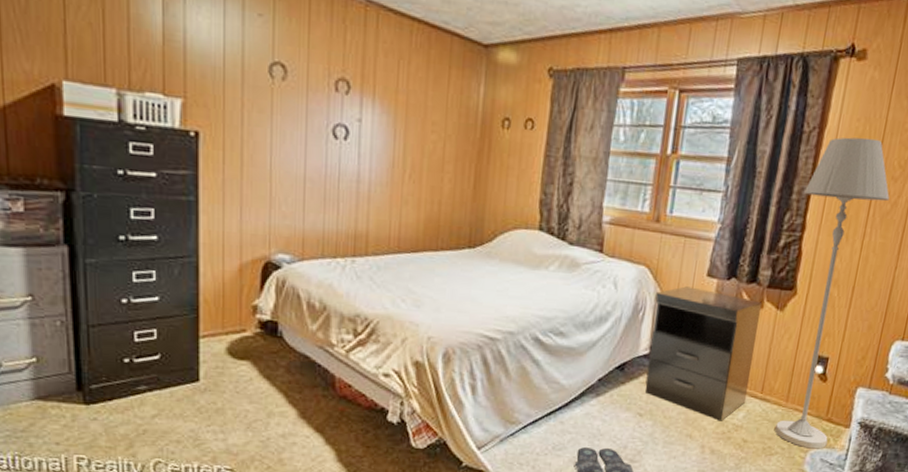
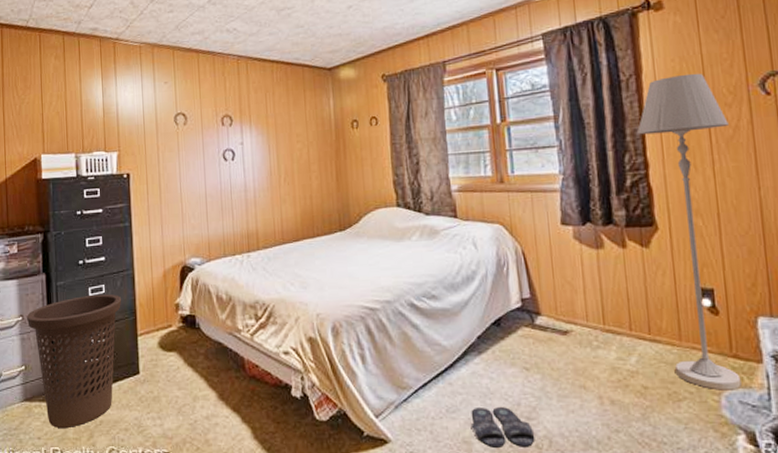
laundry basket: none [38,281,180,435] -> present [26,294,122,428]
nightstand: present [645,286,763,421] -> none [515,237,635,368]

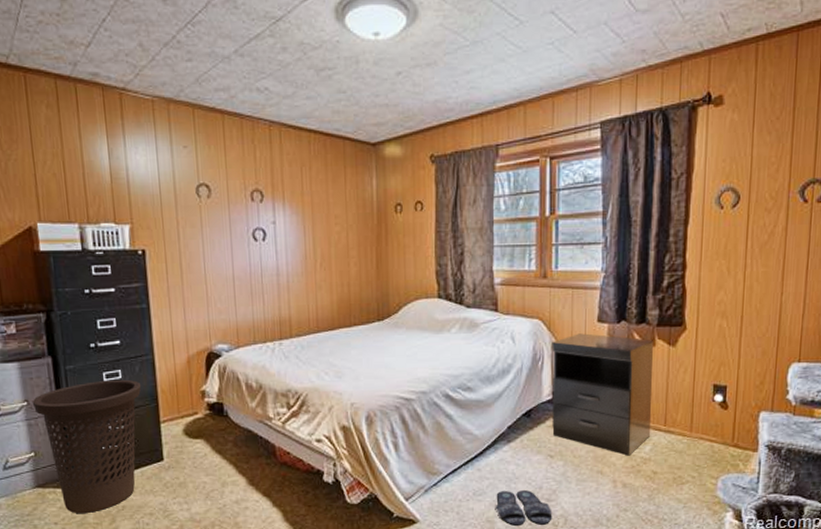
nightstand: none [515,237,635,368] -> present [552,333,654,456]
floor lamp: present [637,73,742,390] -> none [681,175,765,475]

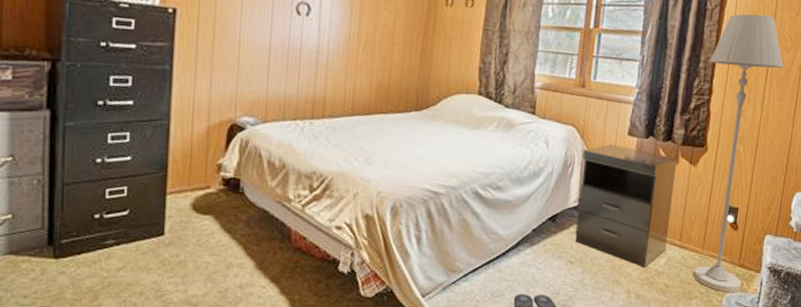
laundry basket: present [32,379,142,513] -> none [18,142,151,287]
floor lamp: none [681,175,765,475] -> present [693,14,784,293]

